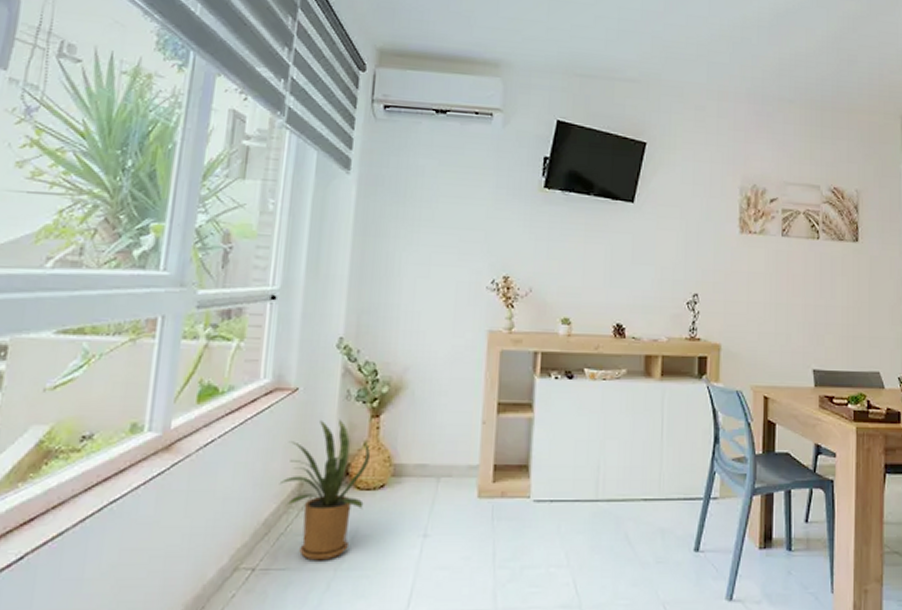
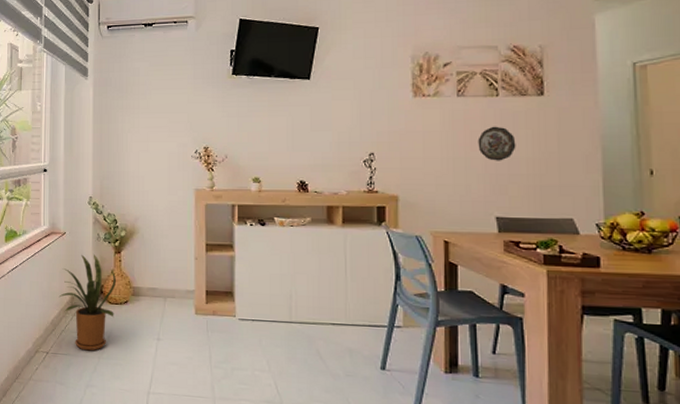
decorative plate: none [799,271,833,309] -> present [478,126,516,161]

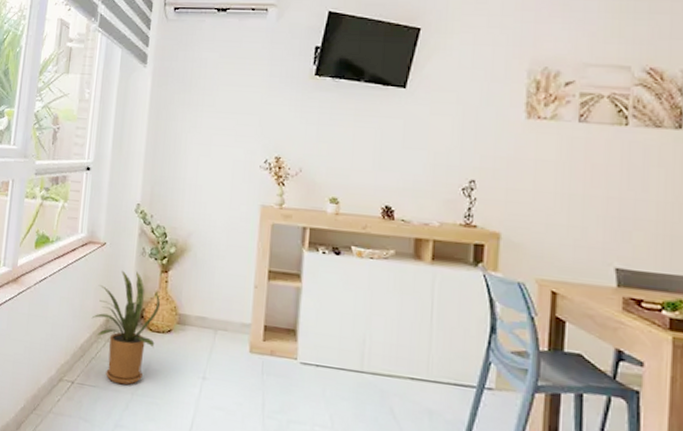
decorative plate: present [478,126,516,161] -> none [599,160,646,203]

